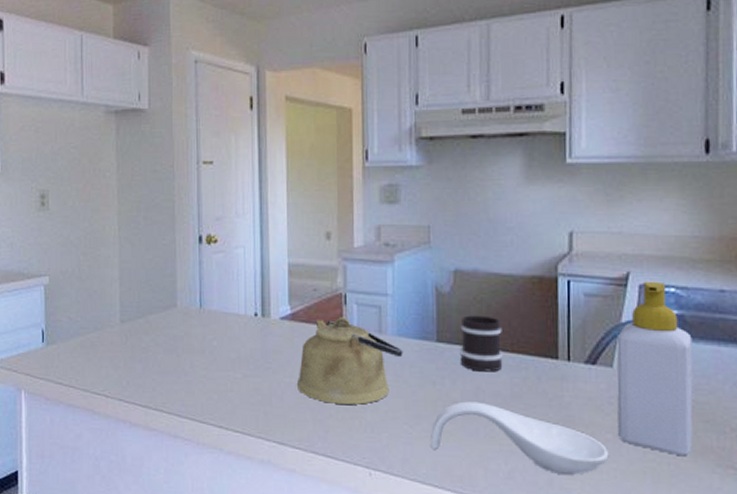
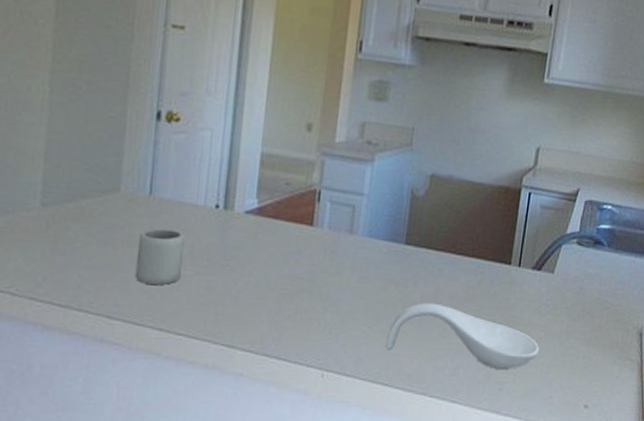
cup: none [195,336,233,388] -> present [135,228,186,286]
kettle: present [297,317,403,405] -> none [256,214,372,306]
mug: present [460,315,503,372] -> none [425,219,467,275]
soap bottle: present [617,281,693,455] -> none [548,198,618,350]

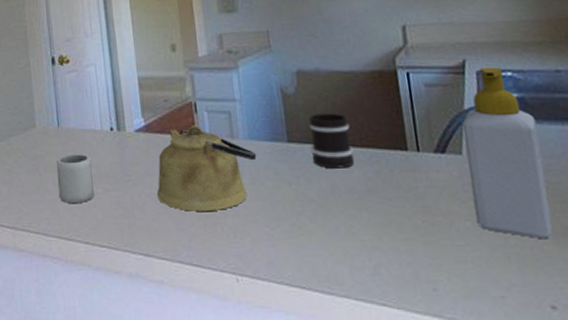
kettle: none [256,214,372,306] -> present [157,125,257,212]
spoon rest: present [385,302,539,370] -> none [292,199,470,268]
mug: none [425,219,467,275] -> present [309,113,355,169]
soap bottle: none [548,198,618,350] -> present [462,67,552,238]

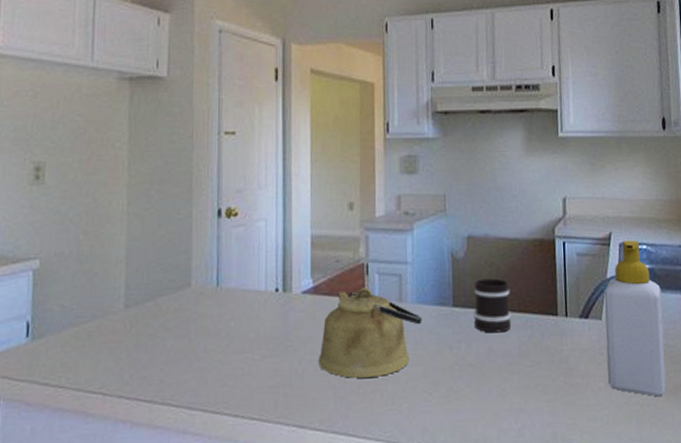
cup: present [56,153,95,204] -> none [209,316,252,373]

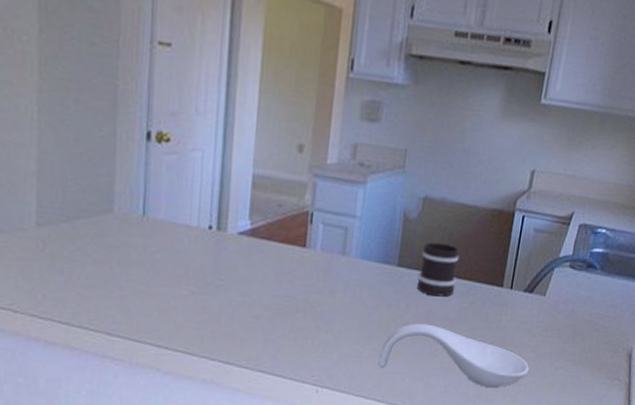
kettle: present [319,288,422,379] -> none [251,236,364,325]
spoon rest: none [447,363,601,427] -> present [378,323,529,389]
soap bottle: present [604,240,666,396] -> none [538,221,611,370]

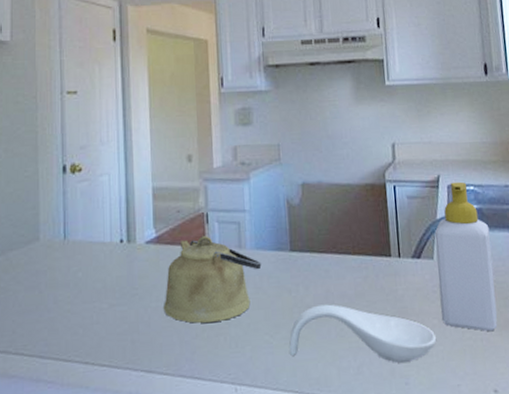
kettle: none [251,236,364,325] -> present [164,236,262,323]
mug: present [417,242,459,297] -> none [310,223,347,276]
soap bottle: none [538,221,611,370] -> present [434,181,498,331]

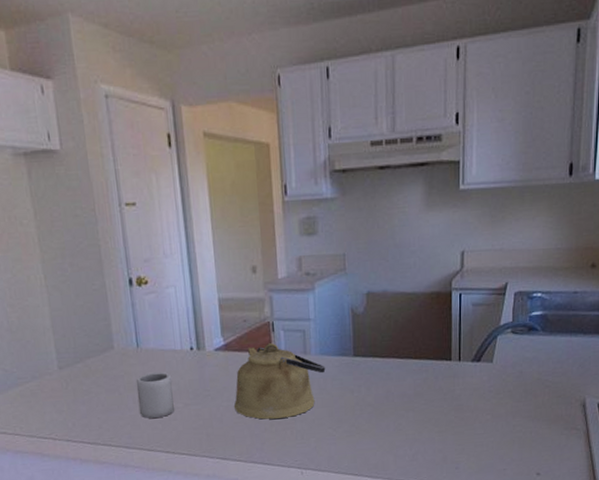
cup: none [59,267,99,322] -> present [135,372,175,419]
spoon rest: present [289,304,436,364] -> none [350,402,487,452]
soap bottle: present [434,181,498,331] -> none [494,288,552,425]

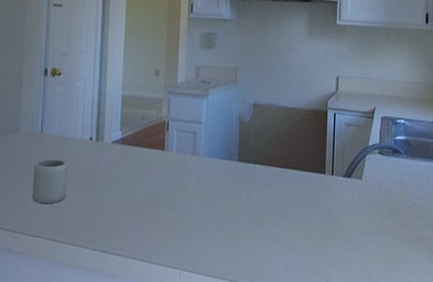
kettle: present [234,343,326,420] -> none [123,141,212,216]

